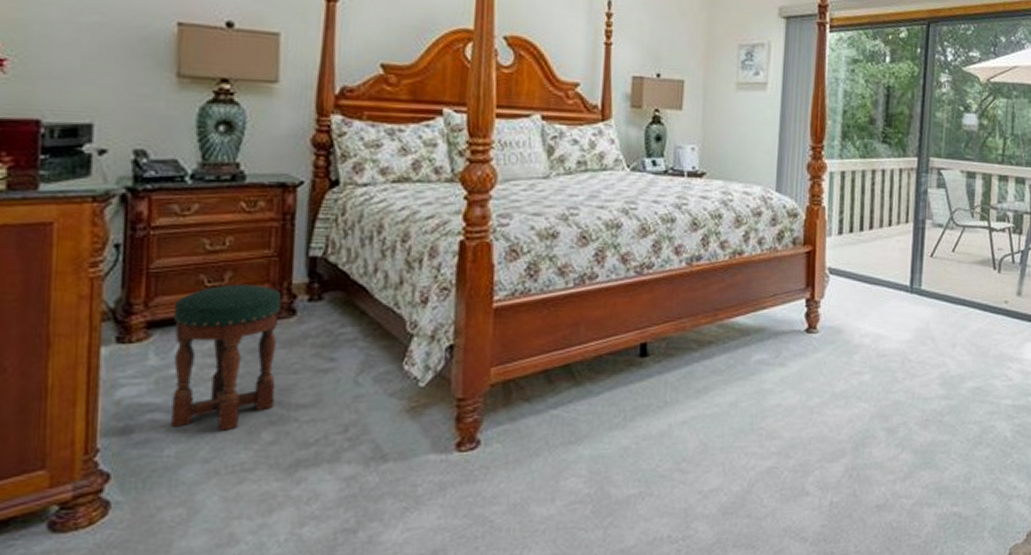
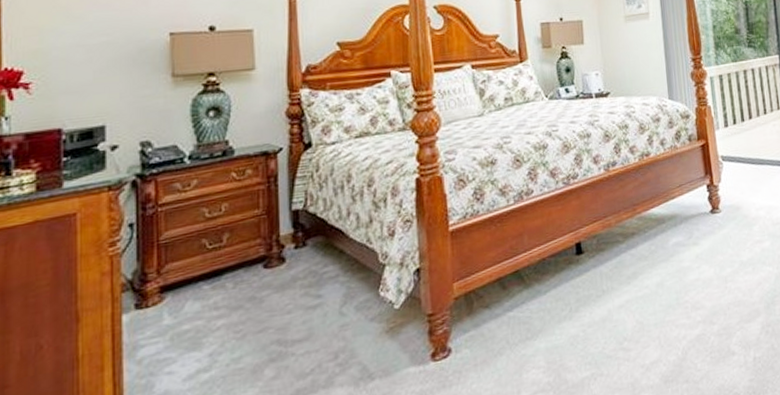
stool: present [171,284,282,431] -> none [182,241,274,377]

